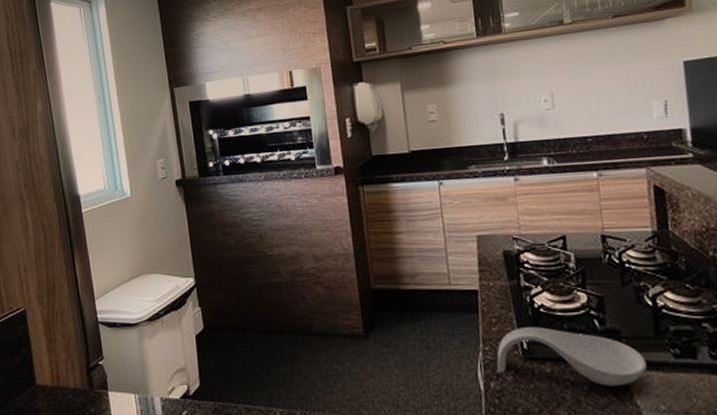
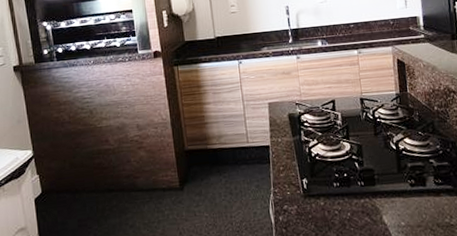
spoon rest: present [497,327,647,386] -> none [284,170,392,212]

